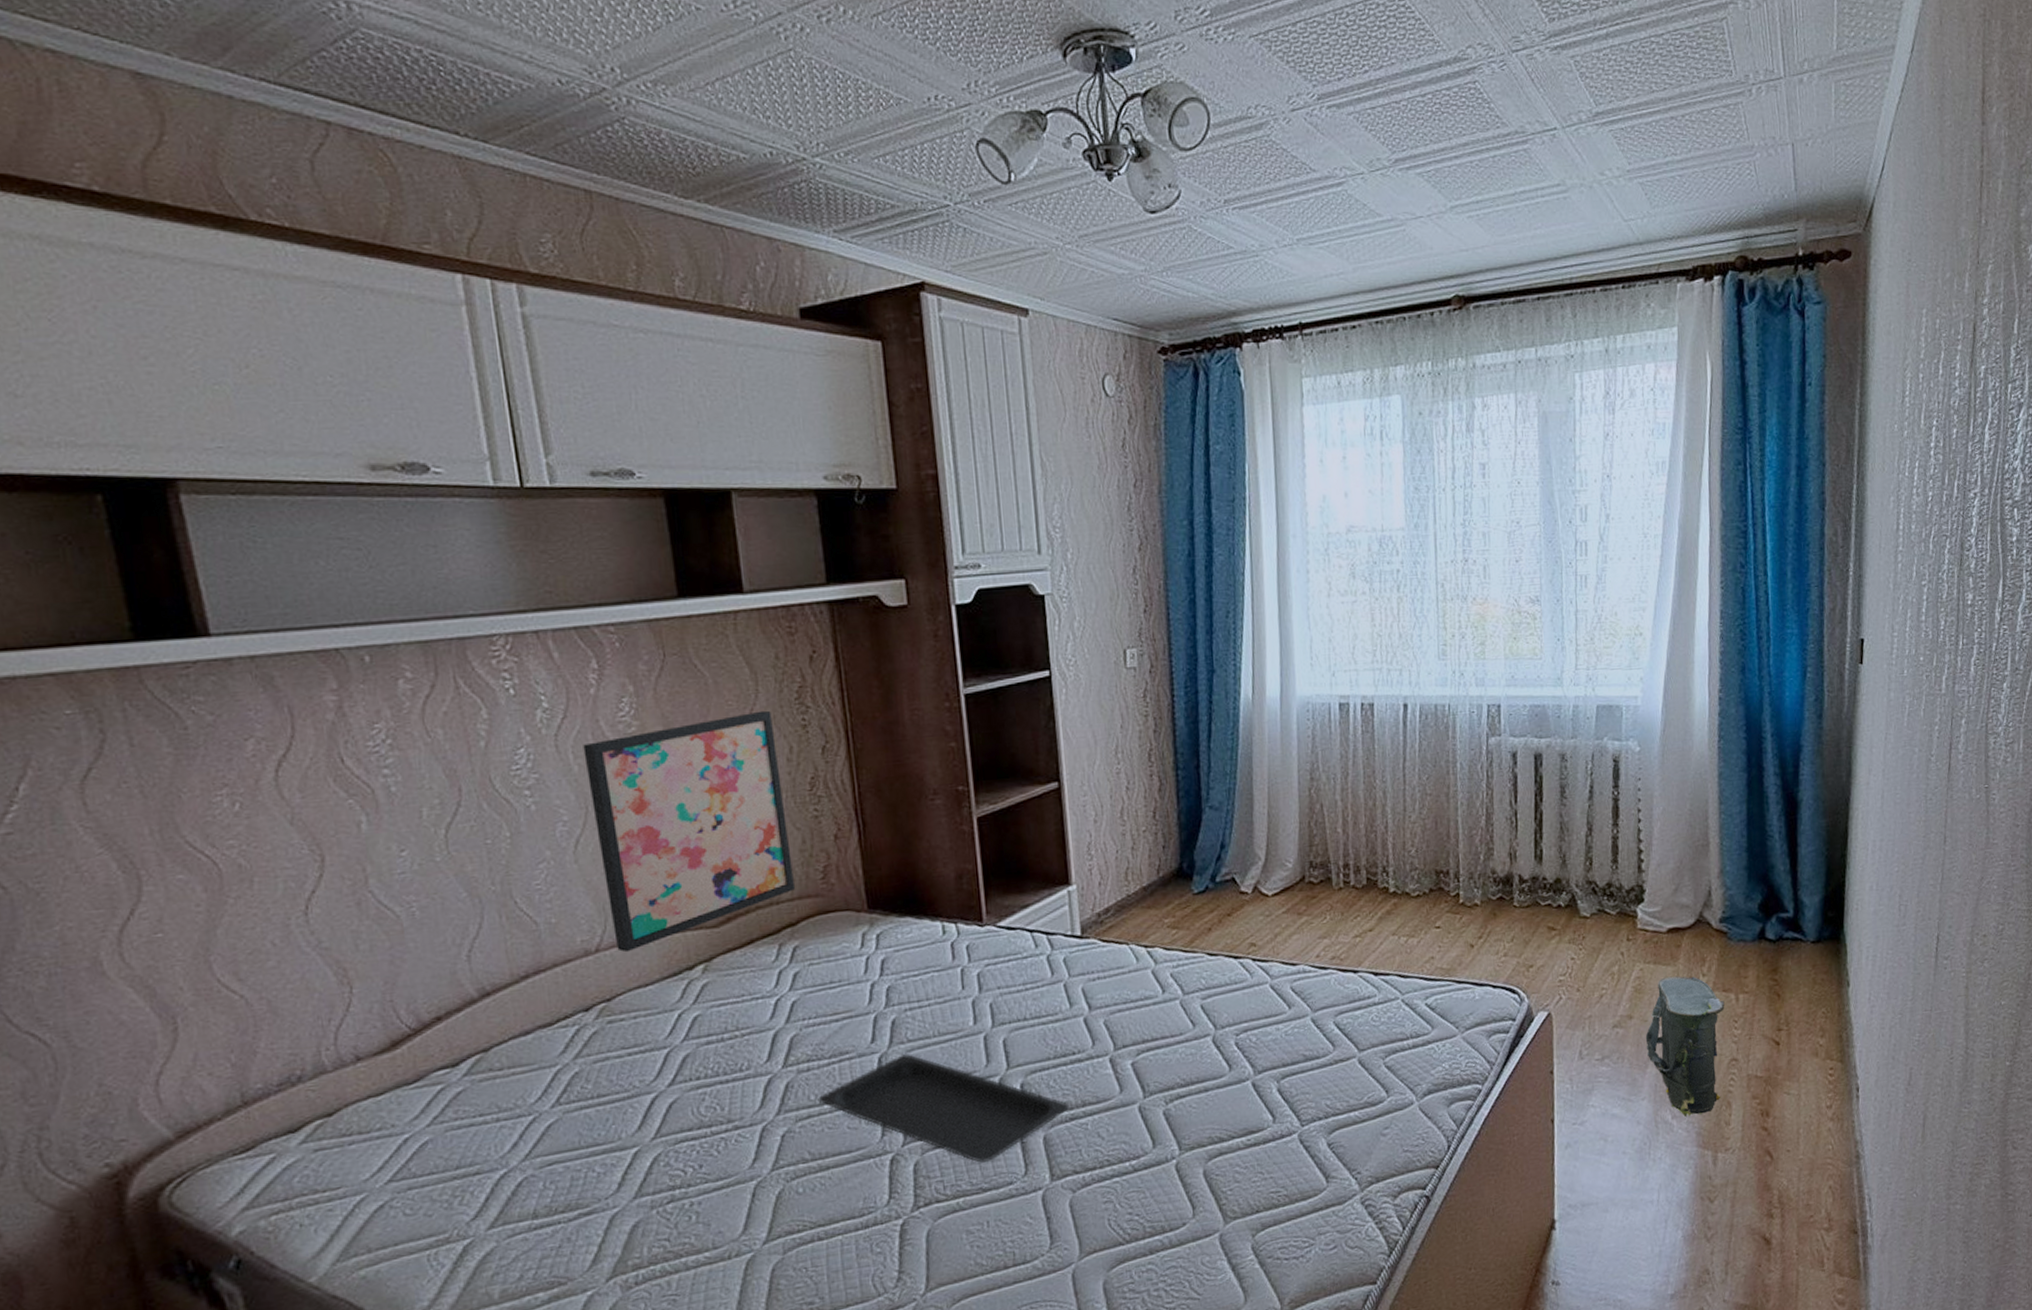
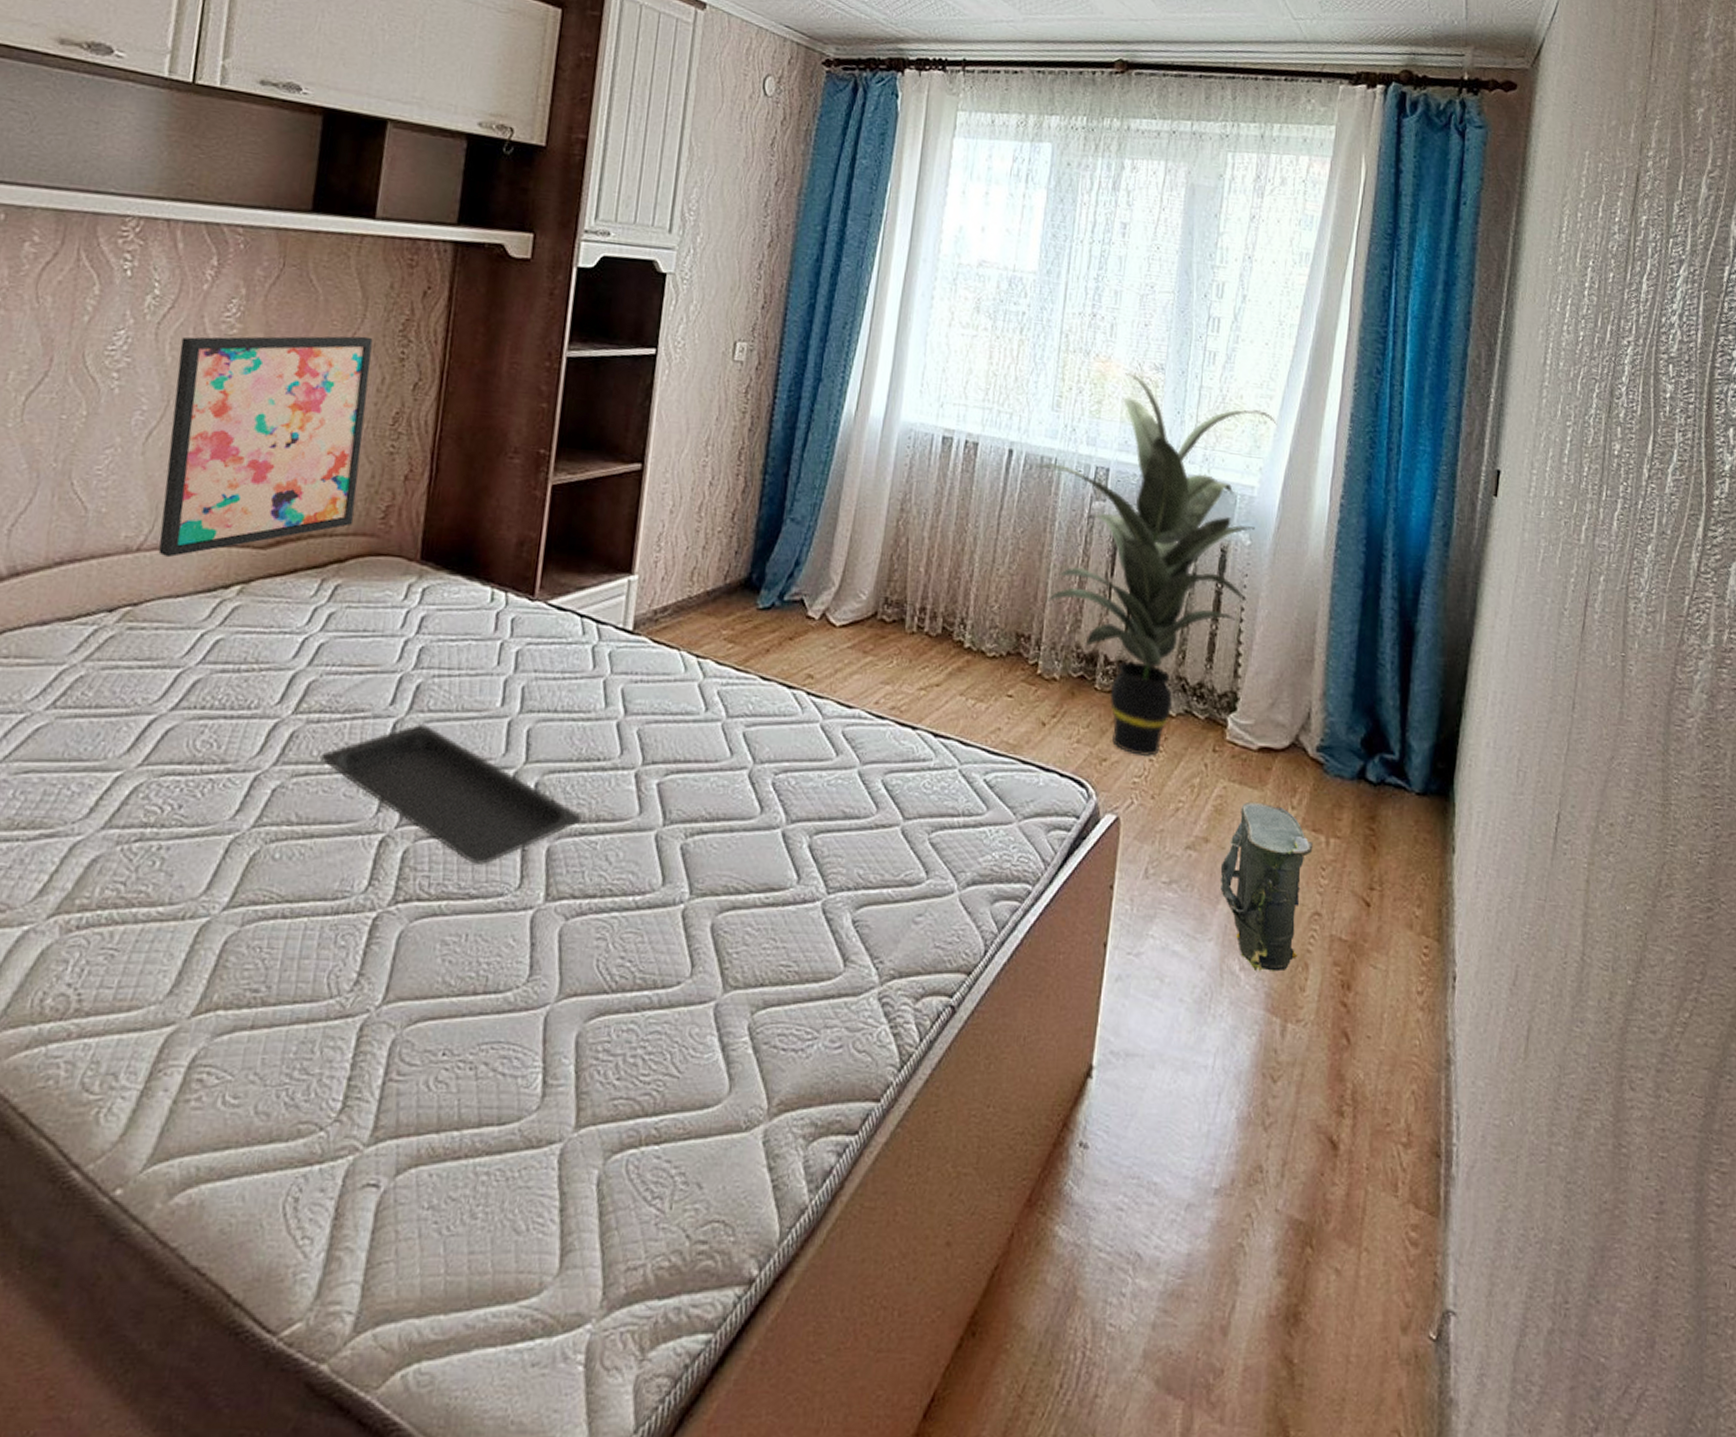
indoor plant: none [1428,610,1652,957] -> present [1032,373,1277,756]

